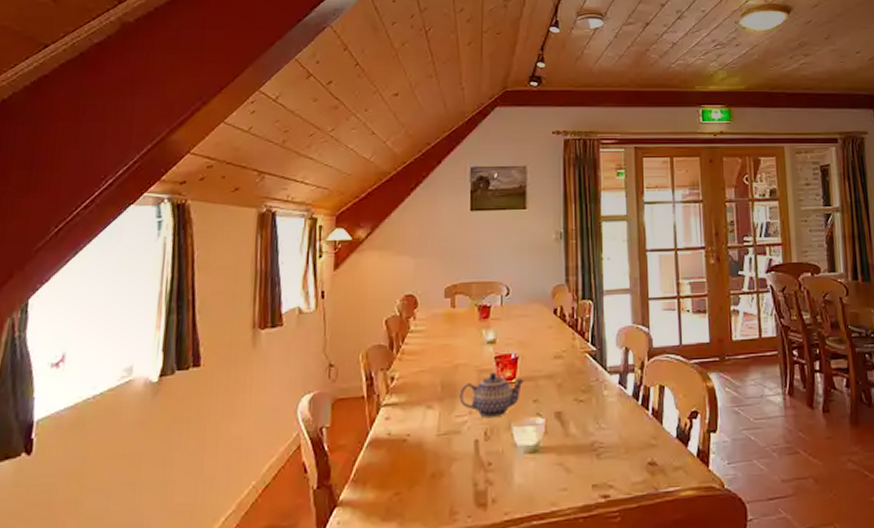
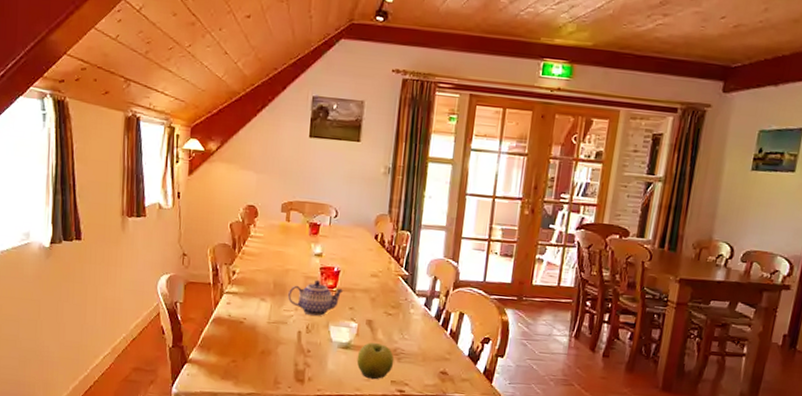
fruit: none [548,438,593,488] -> present [356,342,394,380]

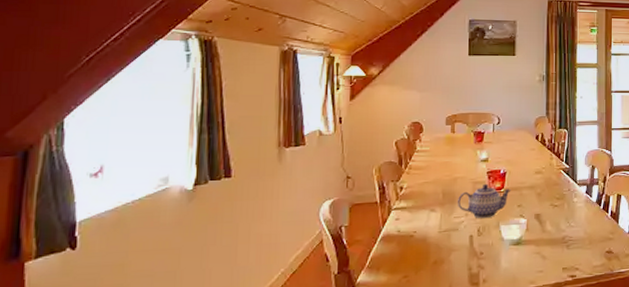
fruit: present [356,342,394,380] -> none [529,234,564,270]

